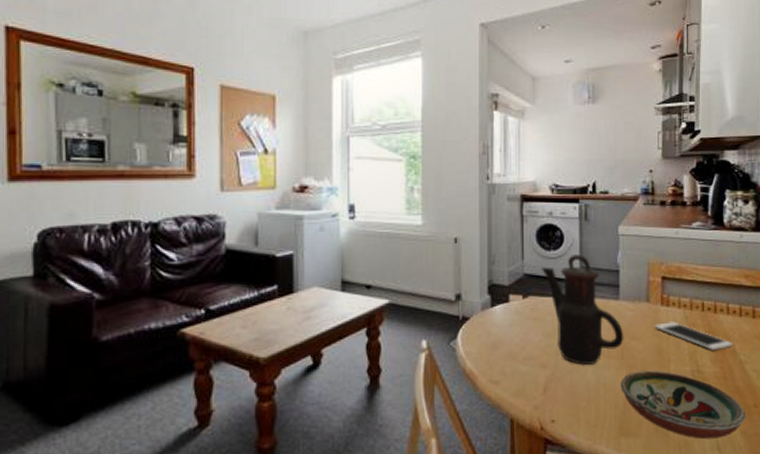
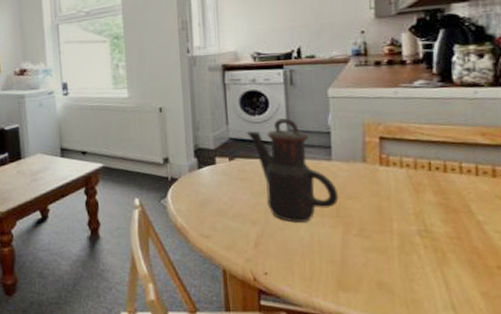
decorative bowl: present [621,370,746,440] -> none [337,229,487,299]
cell phone: present [655,322,733,350] -> none [373,181,469,210]

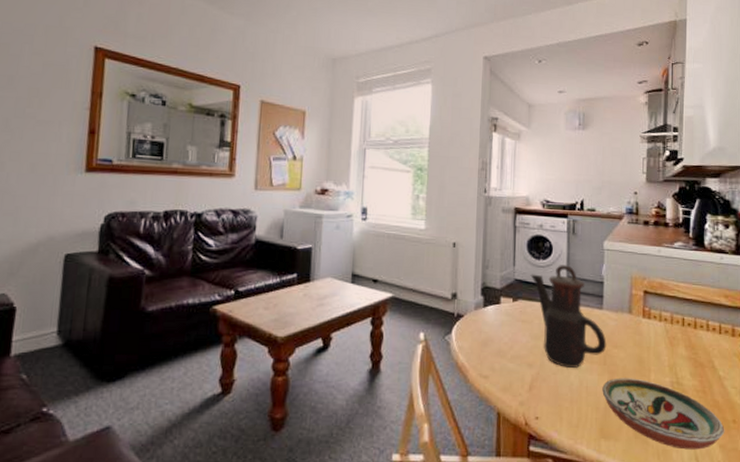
decorative bowl: none [337,229,487,299] -> present [602,378,725,450]

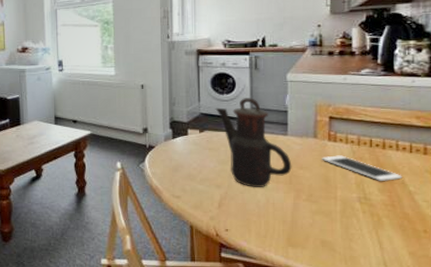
decorative bowl: present [602,378,725,450] -> none [289,195,415,256]
cell phone: none [636,334,713,364] -> present [322,155,402,181]

